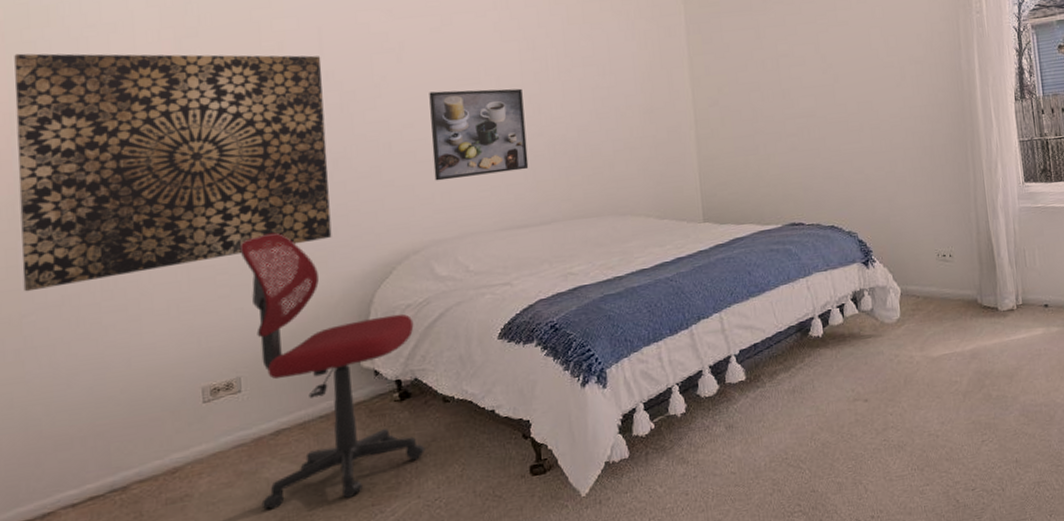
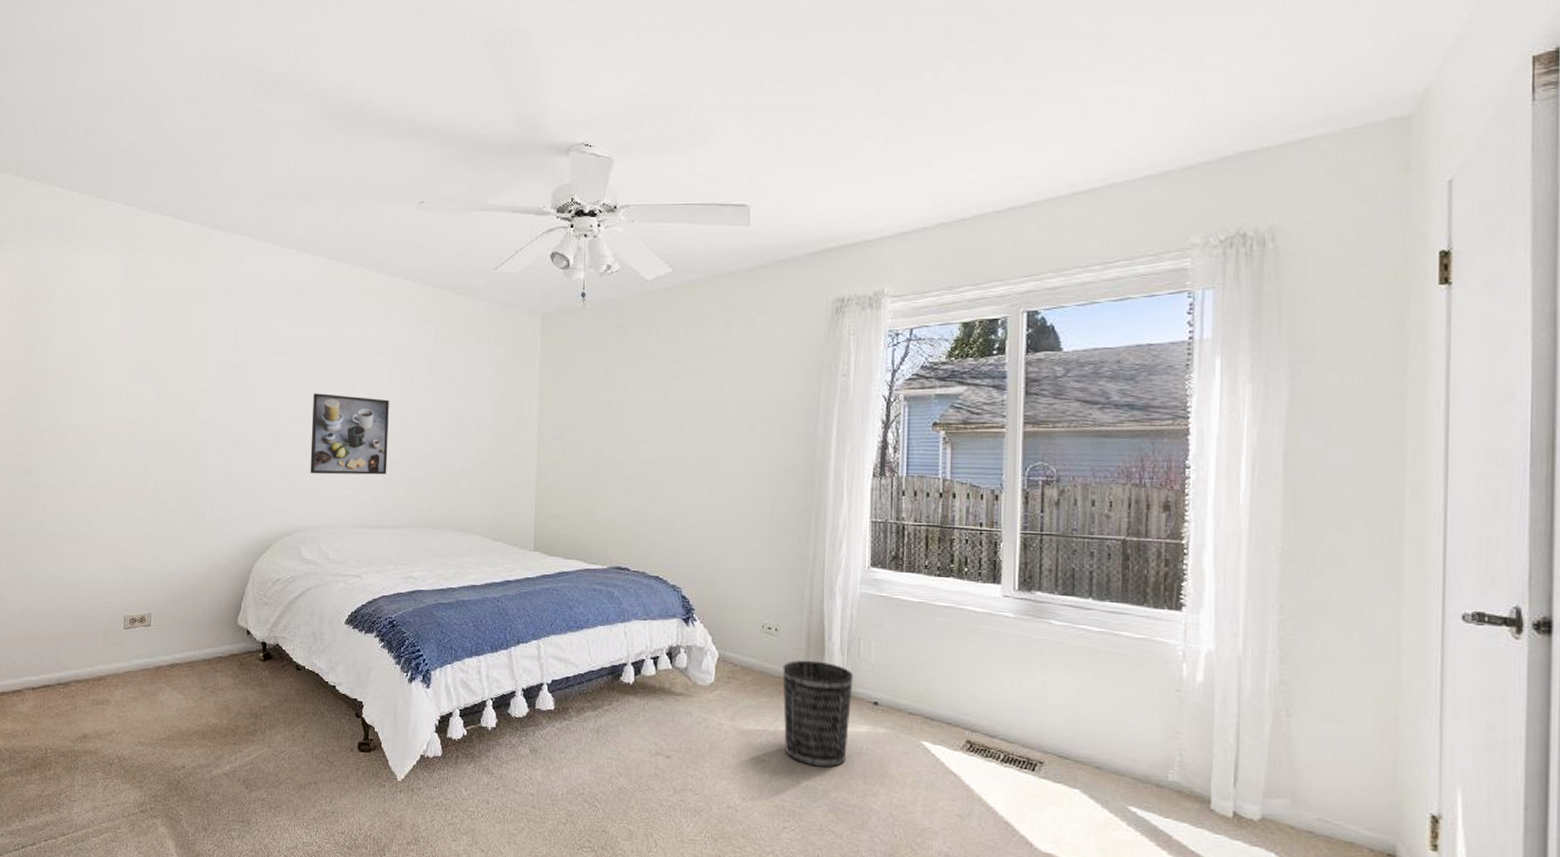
wall art: present [14,53,332,292] -> none [16,324,234,515]
chair: present [239,232,426,510] -> none [156,498,281,734]
wastebasket: none [961,277,1028,377] -> present [783,660,853,768]

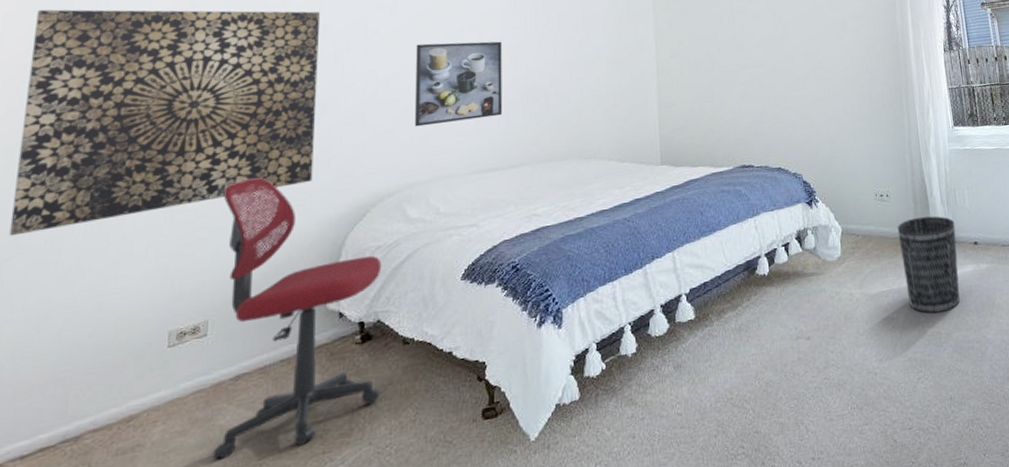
wall art: none [16,324,234,515] -> present [9,9,321,237]
chair: none [156,498,281,734] -> present [212,176,382,459]

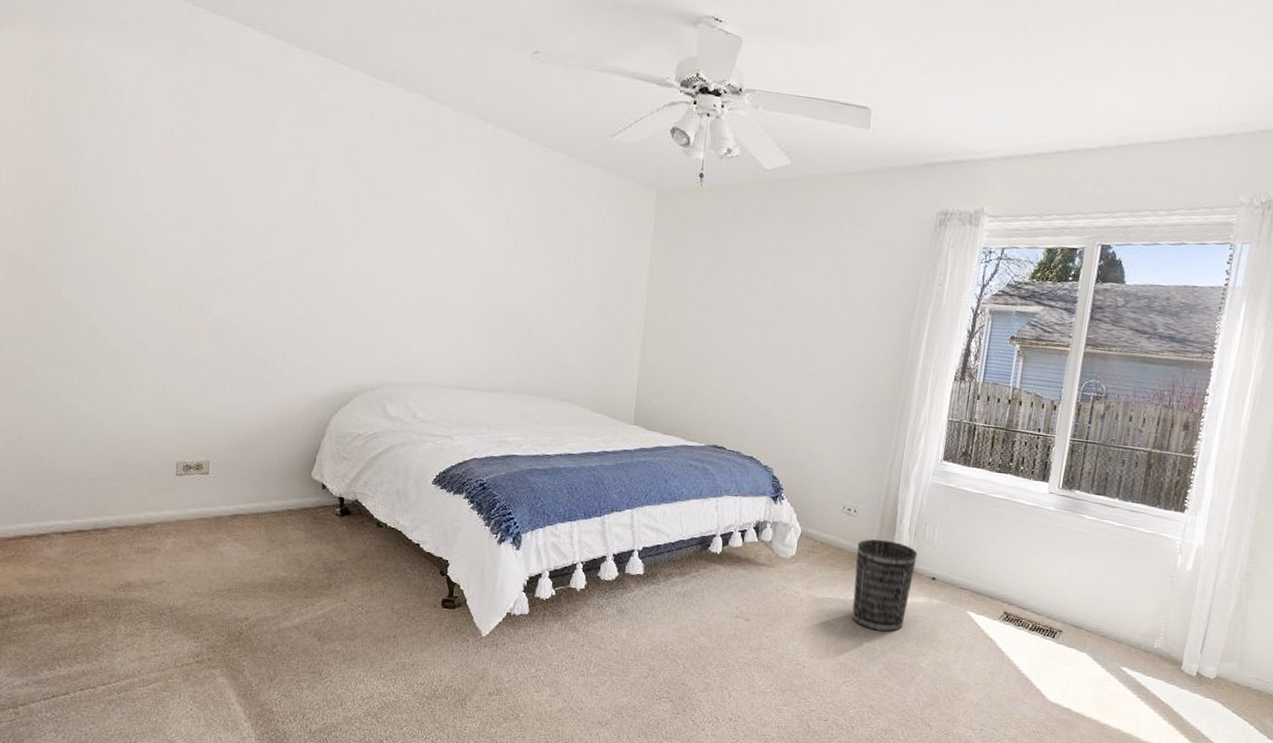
wall art: present [9,9,321,237] -> none [37,122,313,359]
chair: present [212,176,382,459] -> none [215,340,362,587]
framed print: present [414,41,503,127] -> none [398,243,490,337]

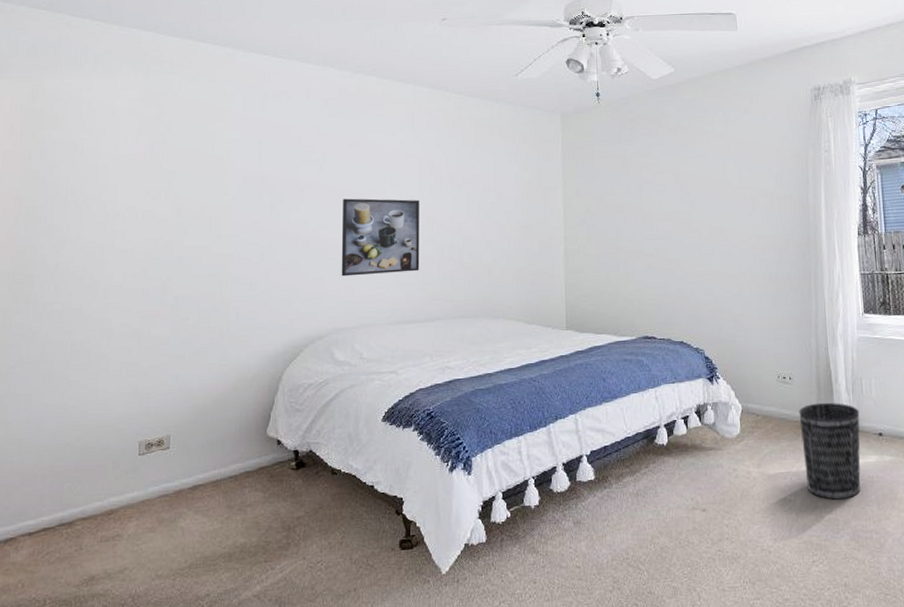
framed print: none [398,243,490,337] -> present [341,198,420,277]

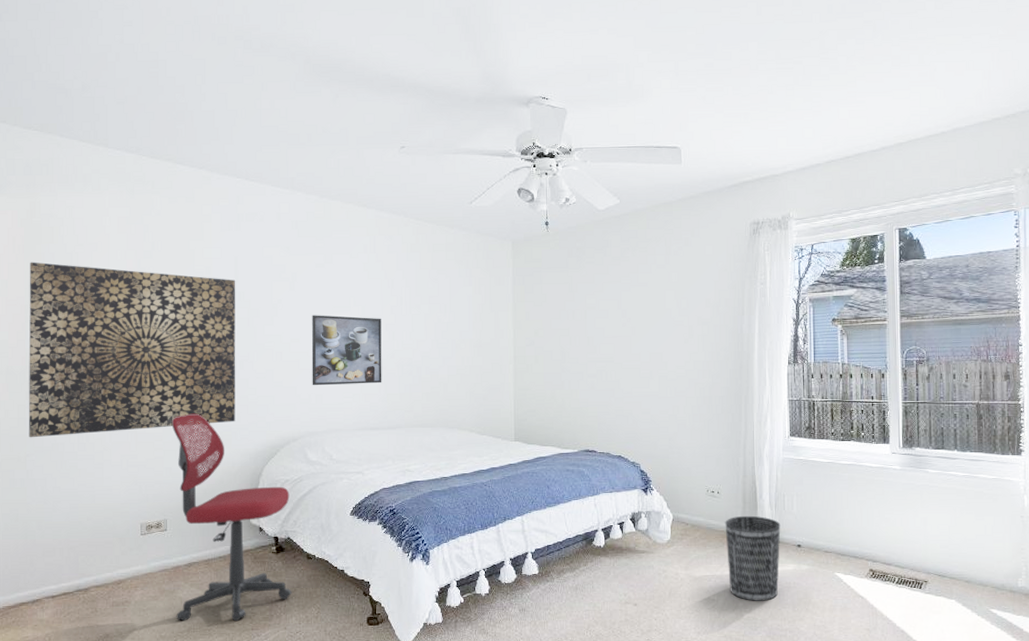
wall art: none [13,150,259,348] -> present [28,262,236,438]
chair: none [176,312,313,556] -> present [171,413,292,622]

